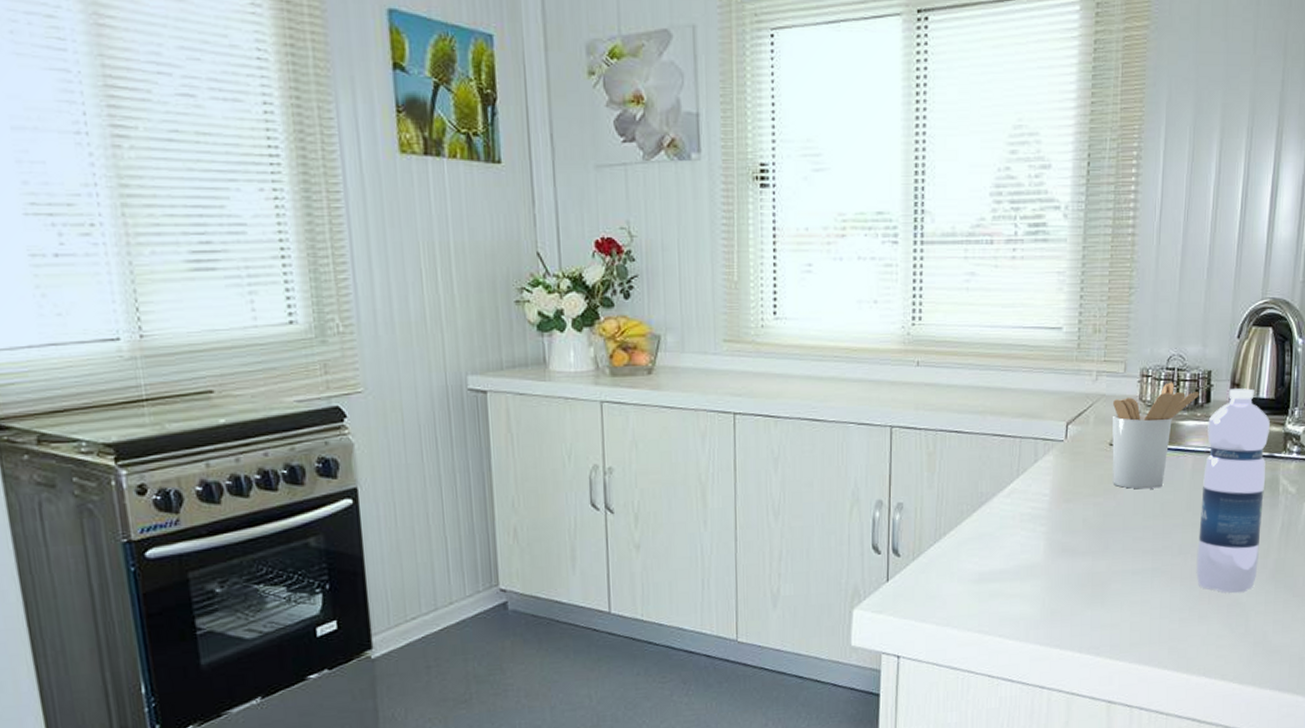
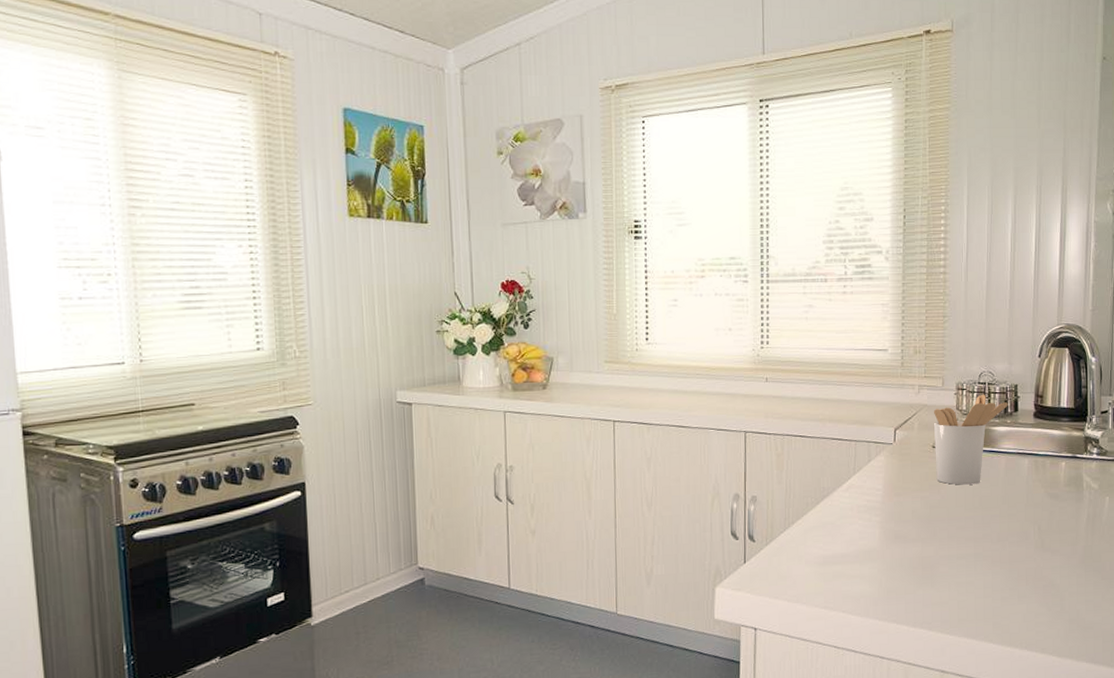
water bottle: present [1196,388,1270,594] -> none [1013,399,1071,576]

